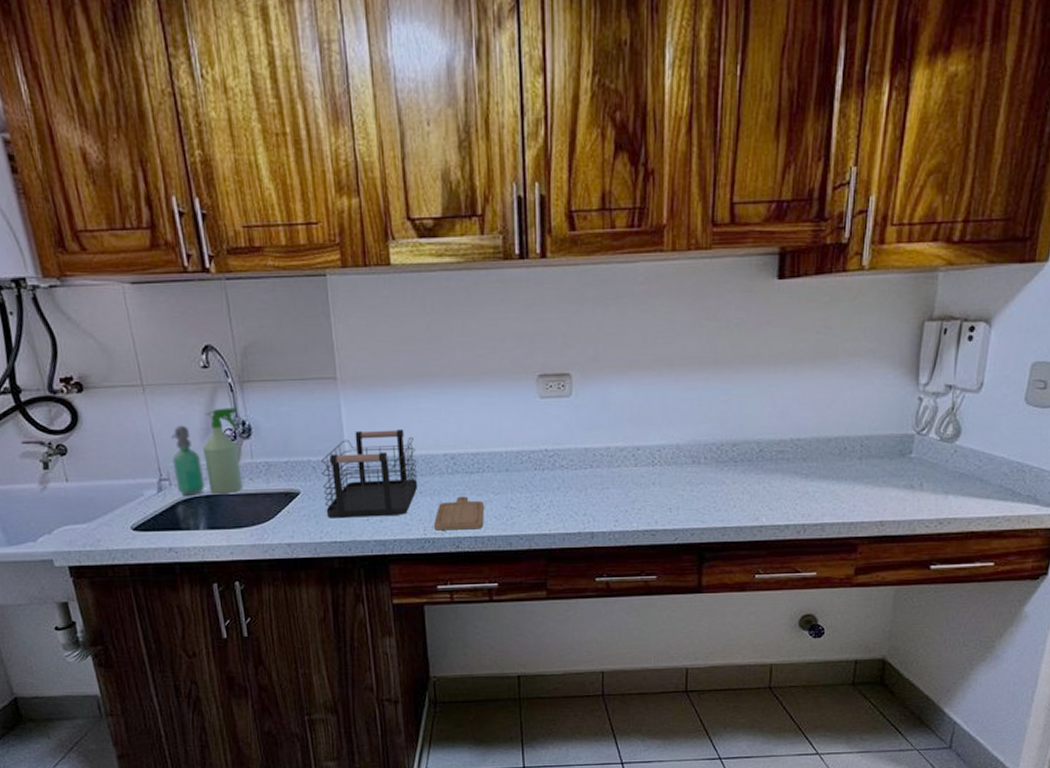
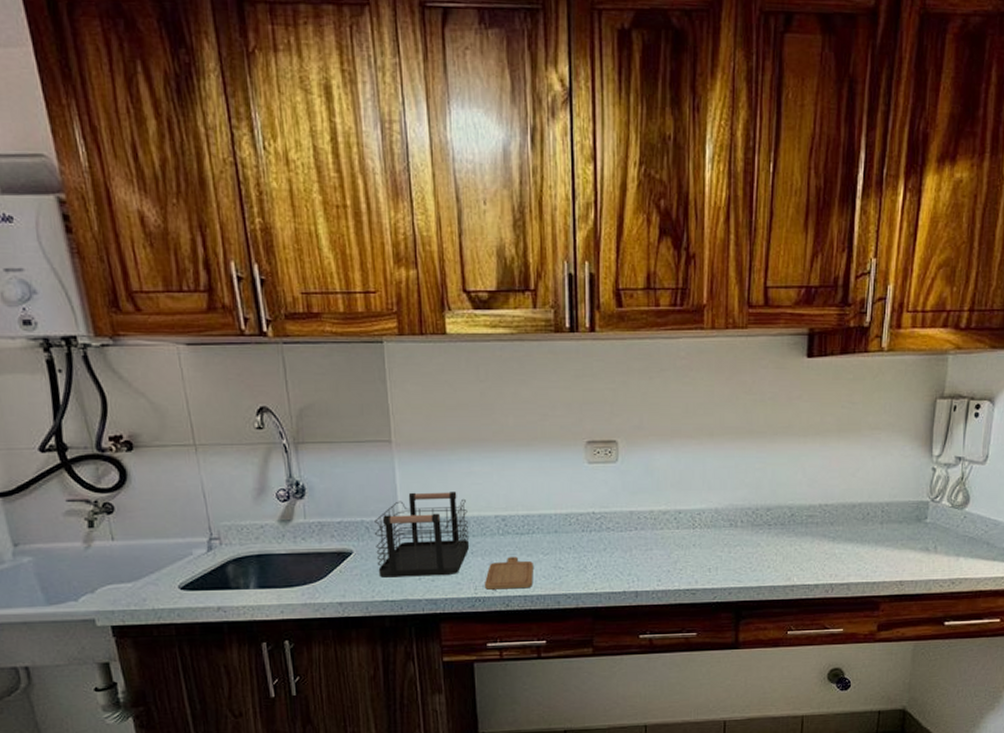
soap dispenser: present [171,425,206,496] -> none [223,485,257,555]
spray bottle: present [202,407,243,495] -> none [254,468,295,554]

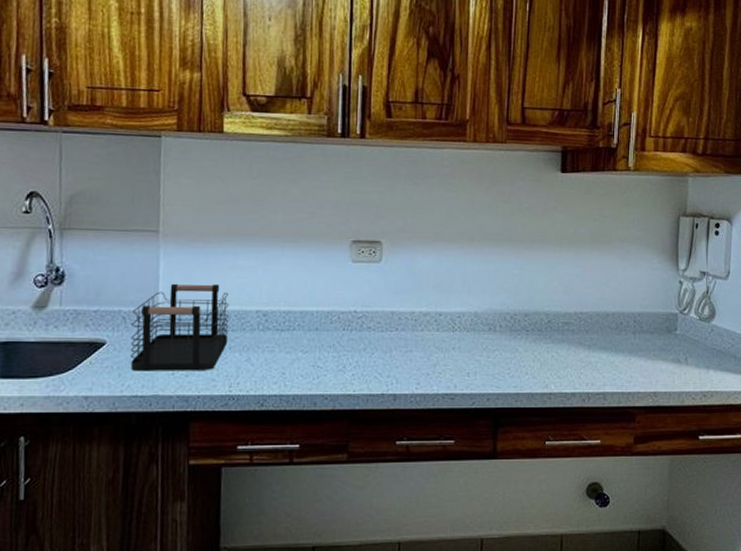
chopping board: present [485,556,533,590] -> none [240,353,292,388]

